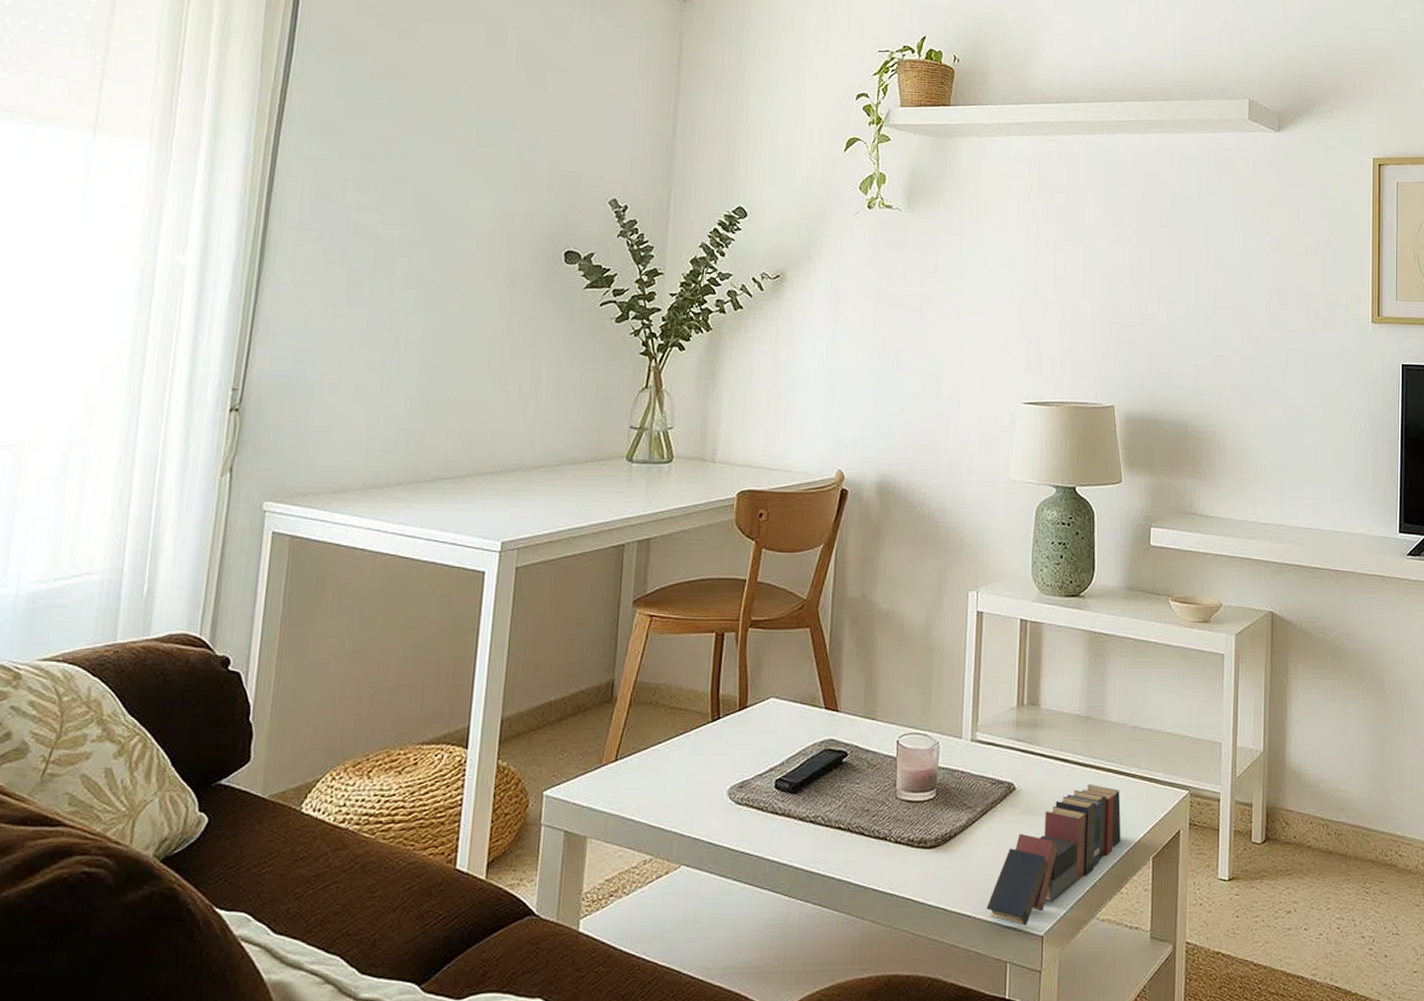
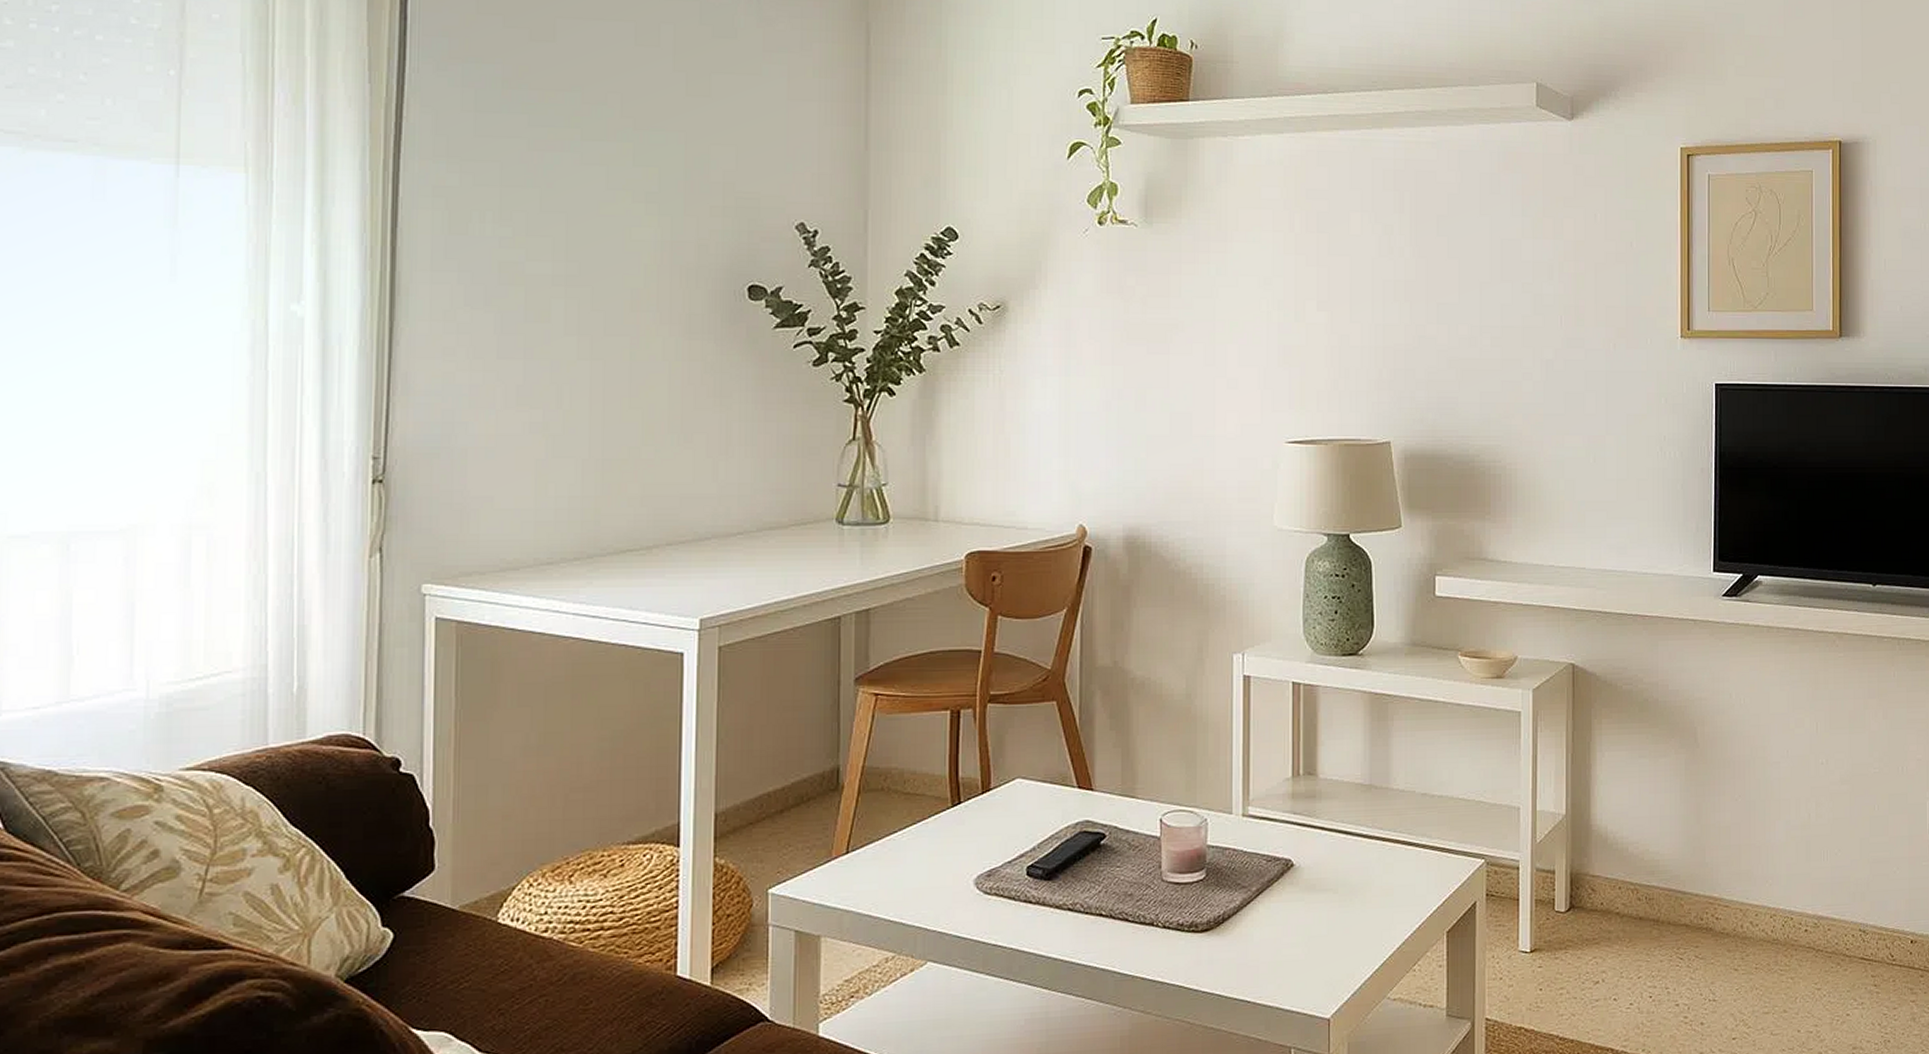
book: present [986,783,1121,926] -> none [1266,856,1412,1009]

